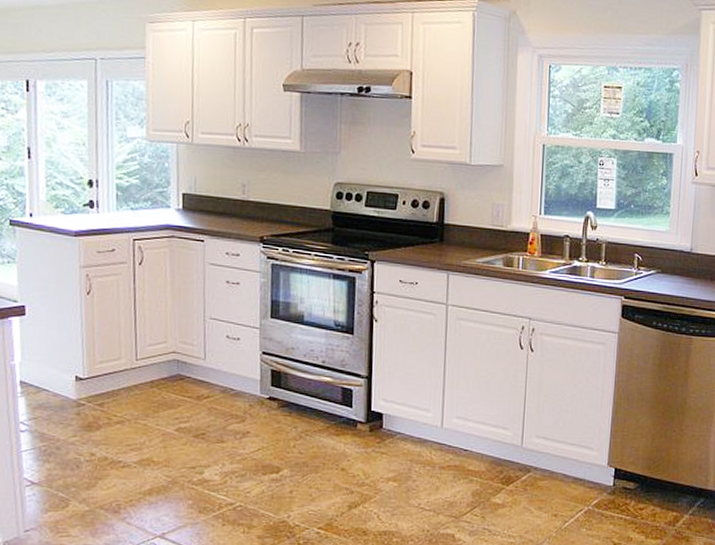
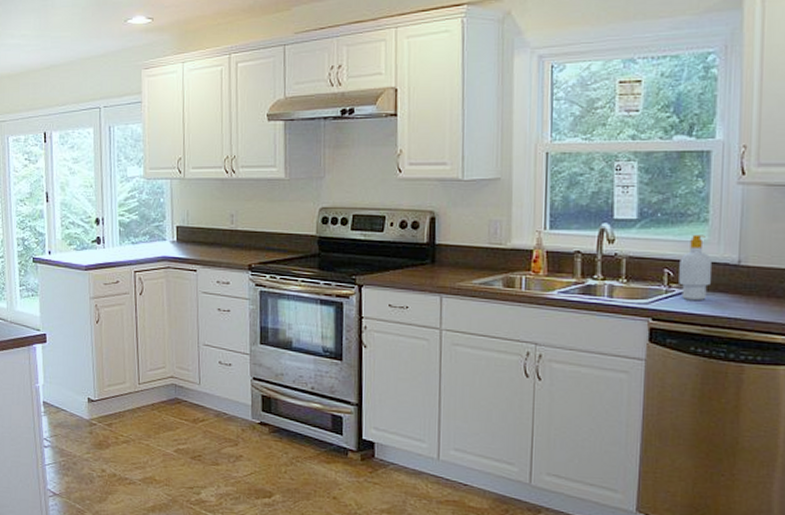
soap bottle: none [646,225,671,281] -> present [679,234,711,300]

